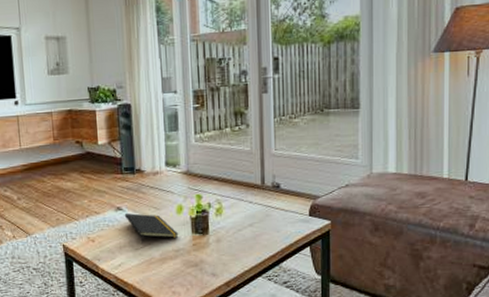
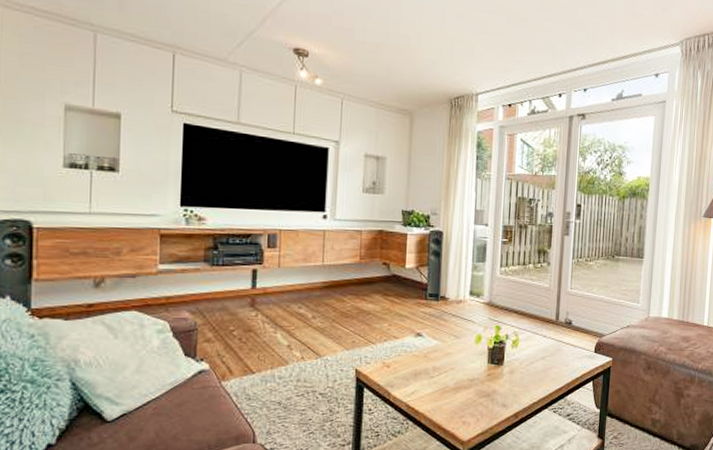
notepad: present [124,213,179,245] -> none [423,340,475,372]

